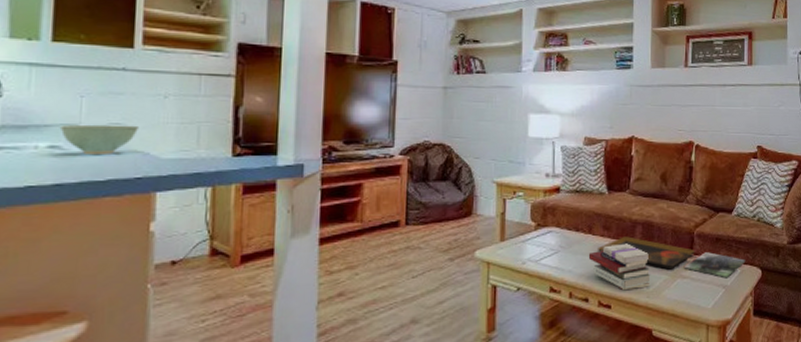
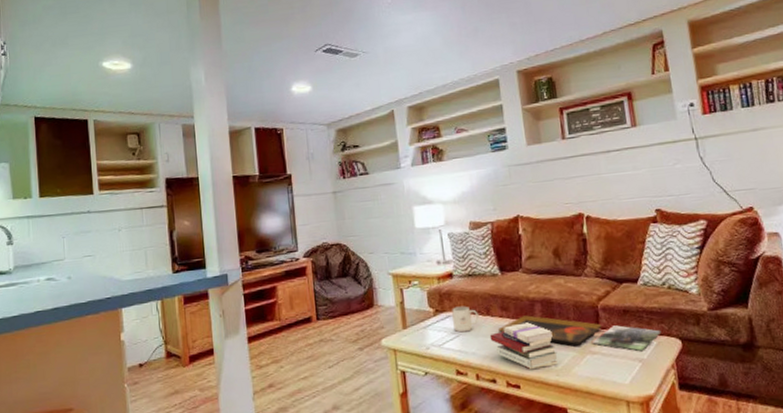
bowl: present [59,124,138,156] -> none [52,255,104,284]
mug: none [554,222,581,249] -> present [452,306,479,333]

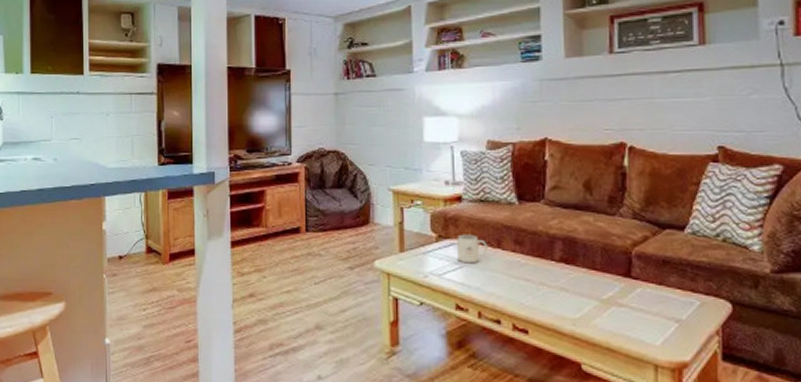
books: present [489,322,558,370] -> none [498,261,577,315]
decorative tray: present [497,315,602,346] -> none [508,253,634,295]
magazine: present [591,325,661,352] -> none [619,277,708,311]

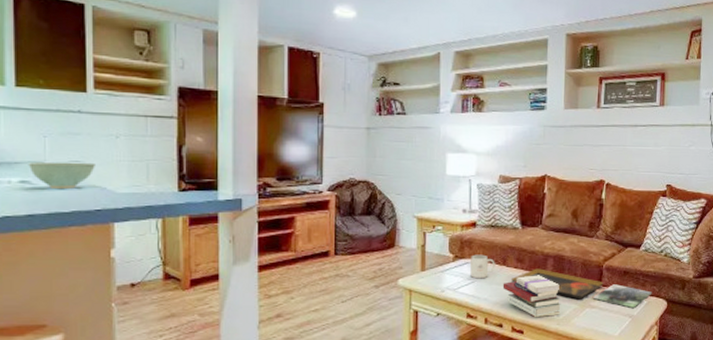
bowl: none [39,139,90,166] -> present [28,161,95,190]
books: none [498,261,577,315] -> present [502,275,561,318]
decorative tray: none [508,253,634,295] -> present [510,268,604,300]
magazine: none [619,277,708,311] -> present [592,284,652,309]

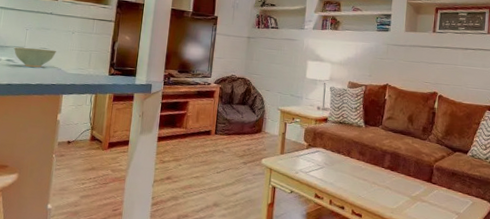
mug: present [470,254,495,279] -> none [320,145,341,166]
books: present [502,275,561,318] -> none [346,167,396,205]
decorative tray: present [510,268,604,300] -> none [353,162,434,193]
magazine: present [592,284,652,309] -> none [423,183,478,207]

